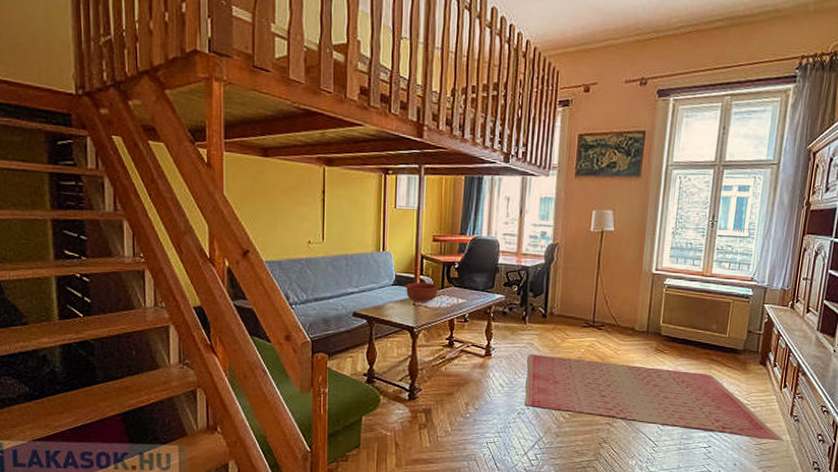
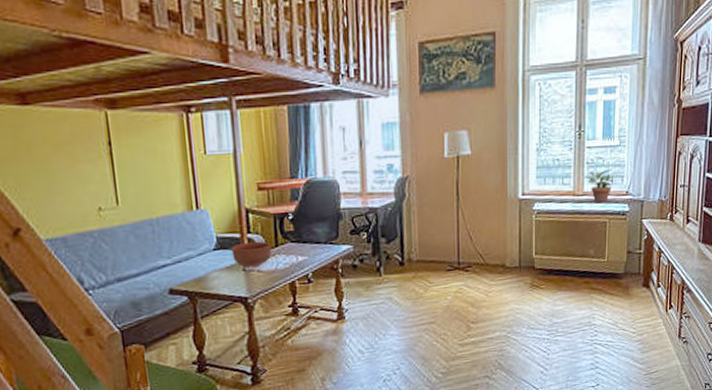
rug: present [524,354,784,441] -> none [388,305,674,371]
potted plant: none [716,256,740,284] -> present [587,168,613,202]

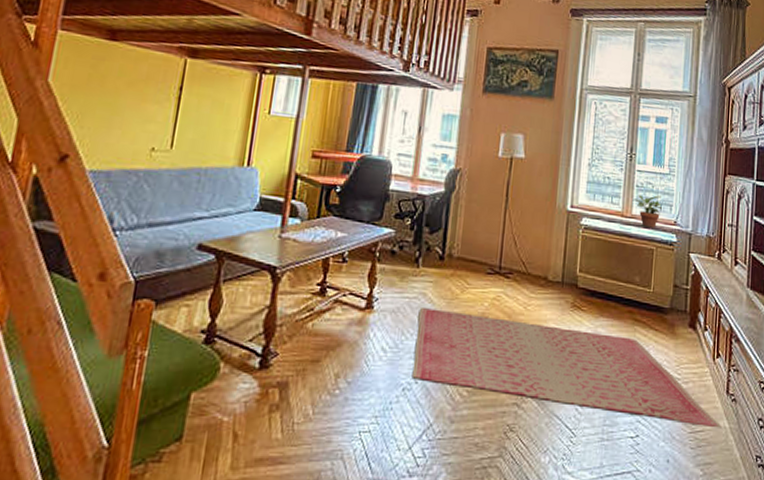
bowl: present [232,241,272,268] -> none [271,208,314,236]
rug: none [388,305,674,371] -> present [412,308,722,428]

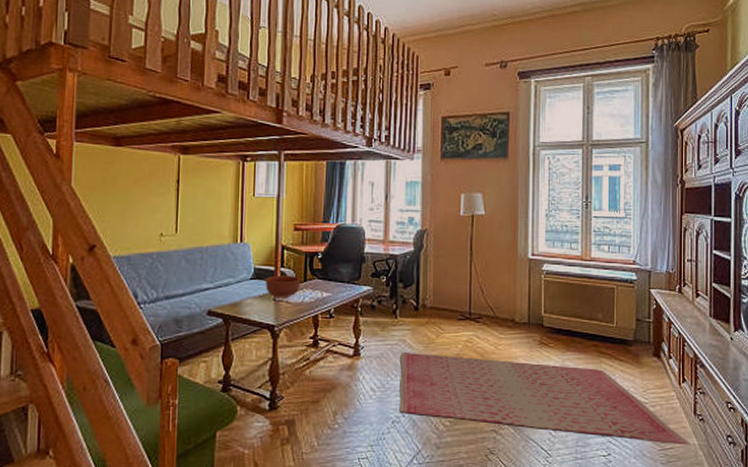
bowl: none [271,208,314,236] -> present [266,275,301,298]
potted plant: present [636,194,662,228] -> none [594,238,620,269]

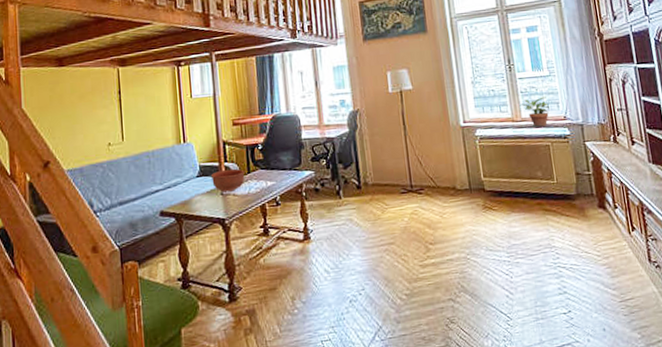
rug: present [399,353,691,445] -> none [349,226,651,295]
potted plant: none [594,238,620,269] -> present [523,96,549,127]

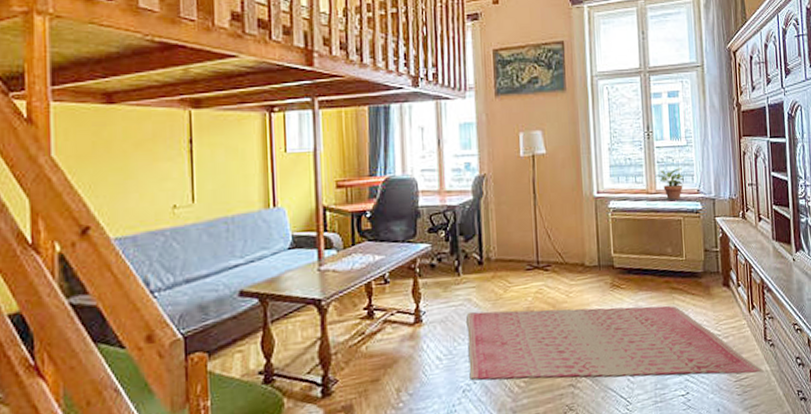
bowl: present [212,168,245,192] -> none [307,239,348,268]
rug: none [349,226,651,295] -> present [466,306,764,380]

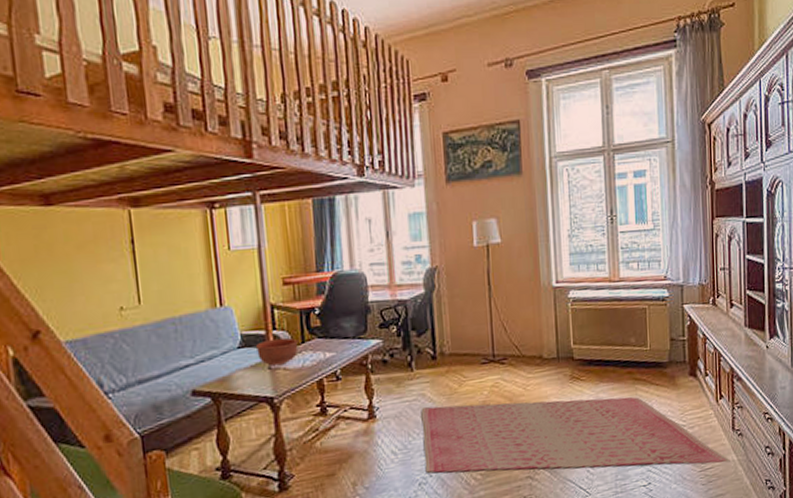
bowl: none [307,239,348,268] -> present [257,337,298,366]
potted plant: present [659,167,684,200] -> none [623,253,650,288]

